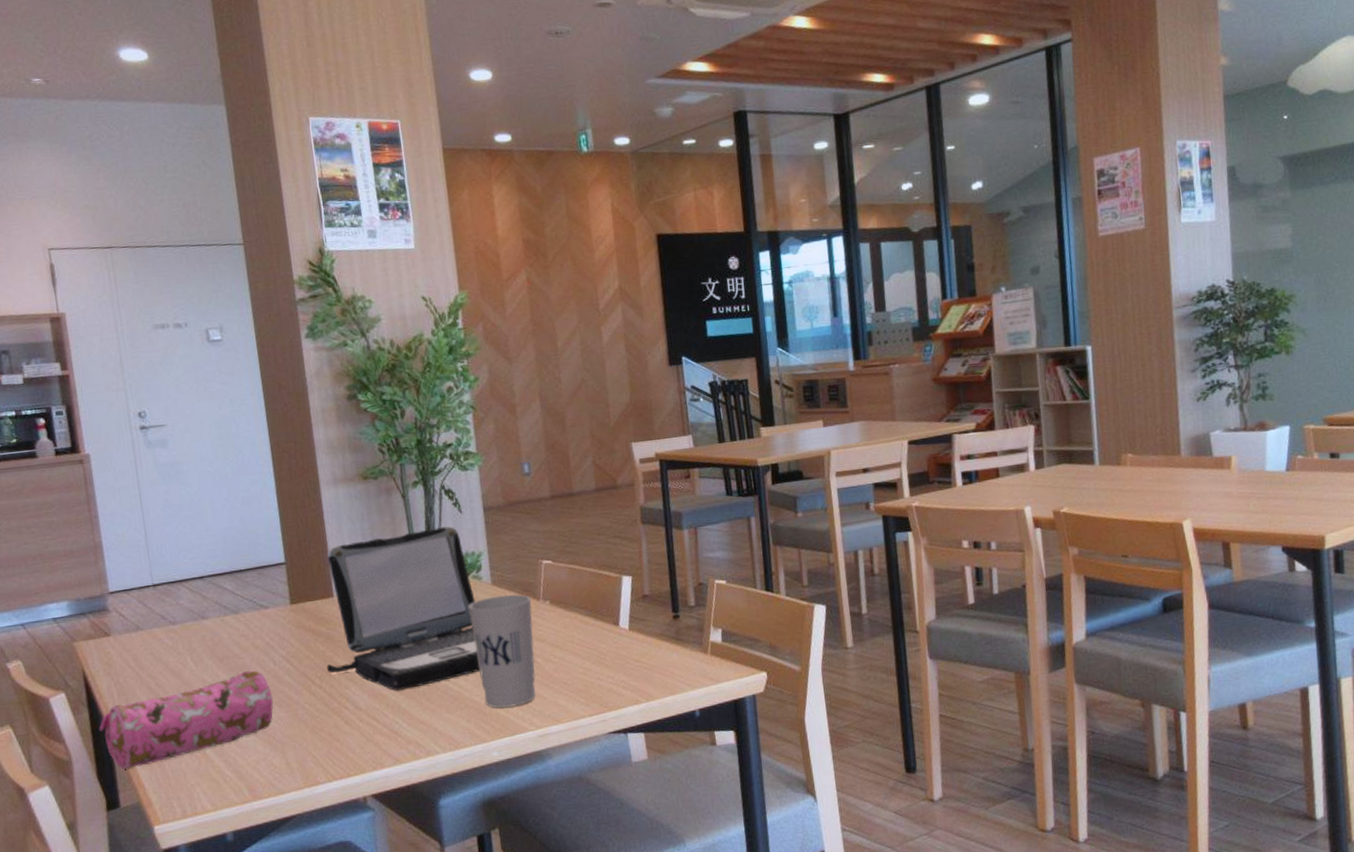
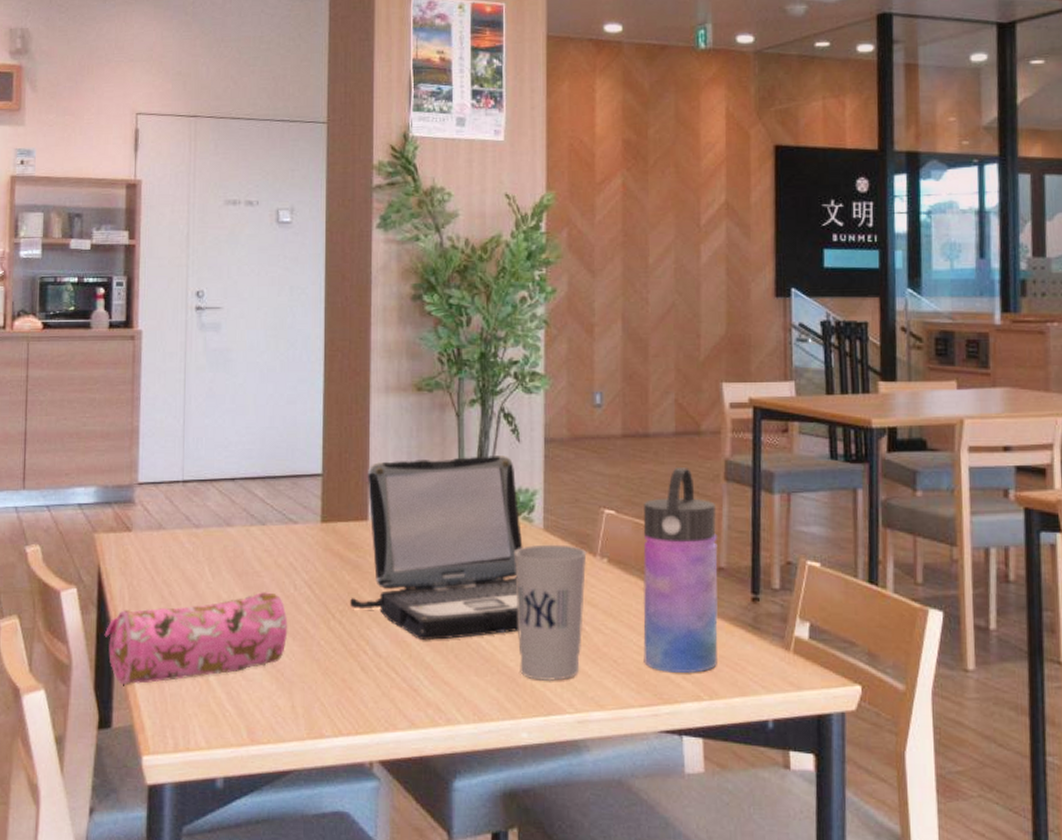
water bottle: none [575,517,650,686] -> present [642,467,719,674]

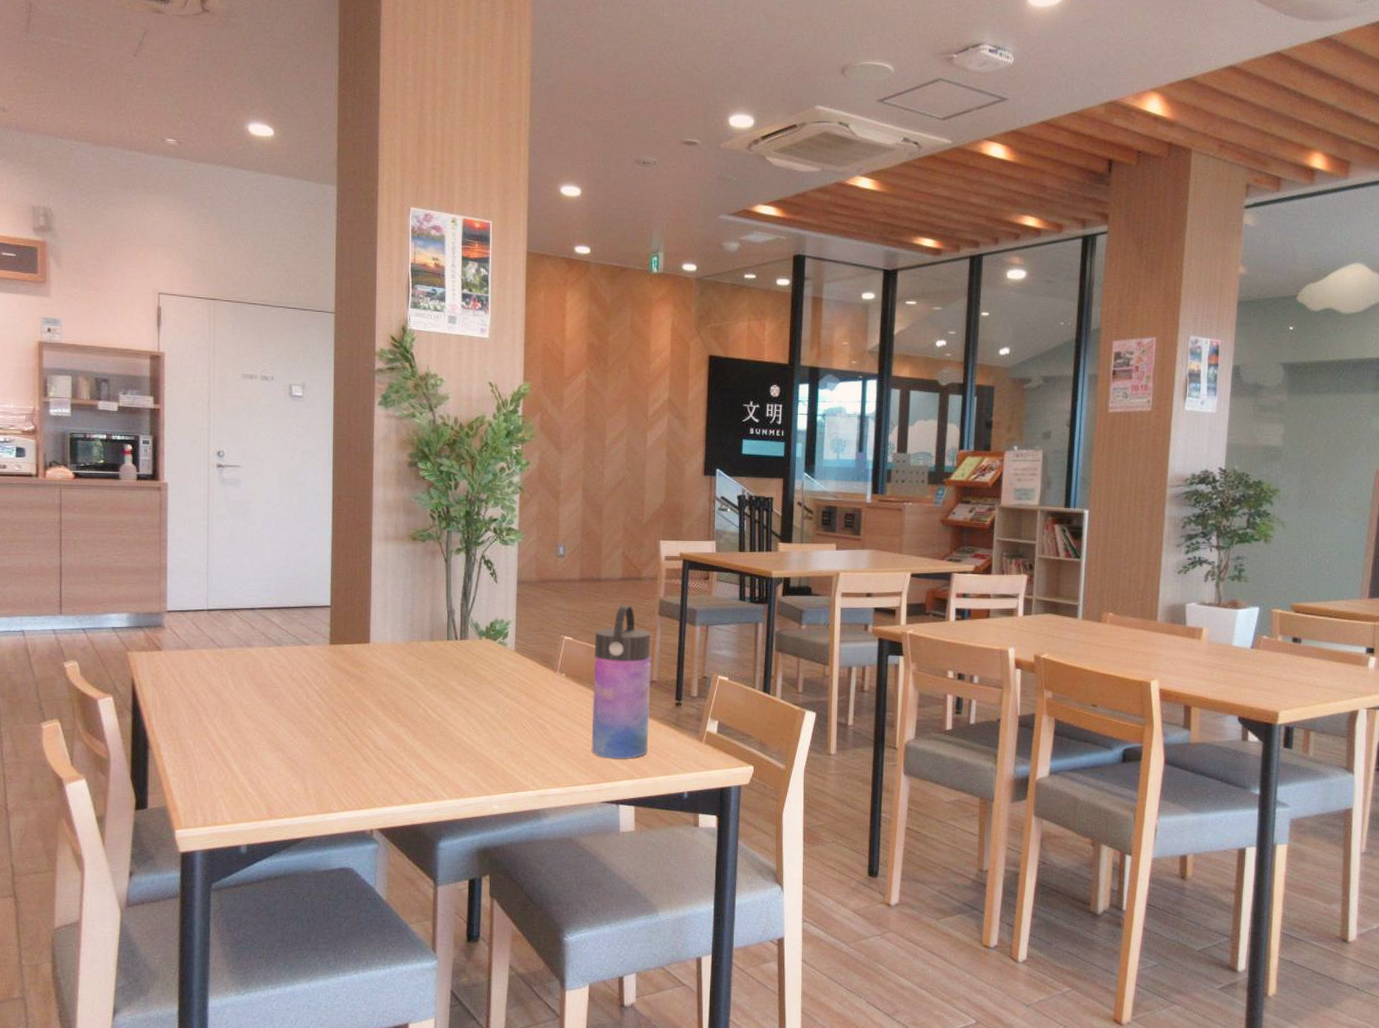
pencil case: present [104,591,288,686] -> none [139,699,301,775]
laptop: present [350,456,523,641] -> none [354,593,498,737]
cup: present [513,544,587,681] -> none [490,662,549,766]

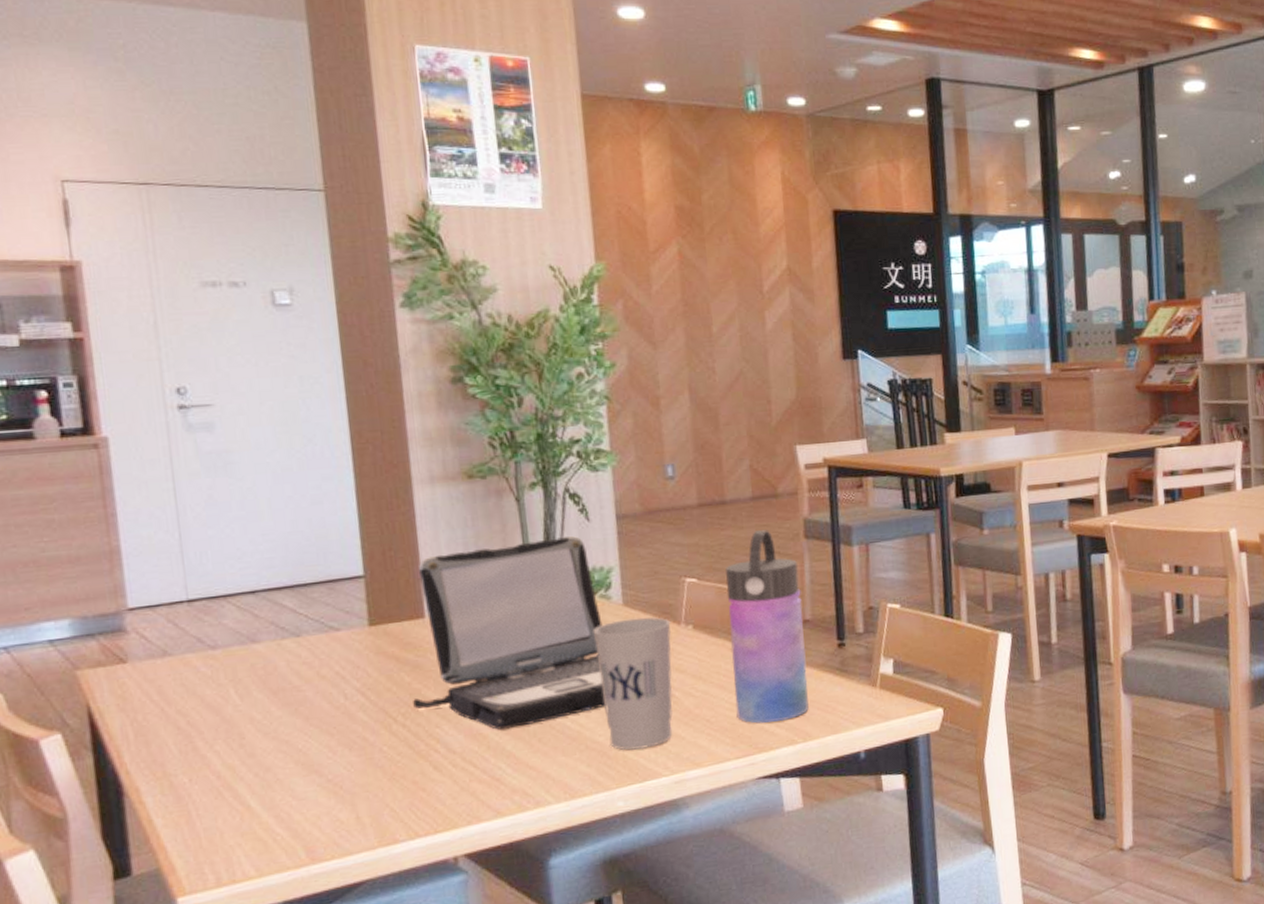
laptop: none [354,593,498,737] -> present [413,536,606,730]
cup: none [490,662,549,766] -> present [593,616,673,751]

